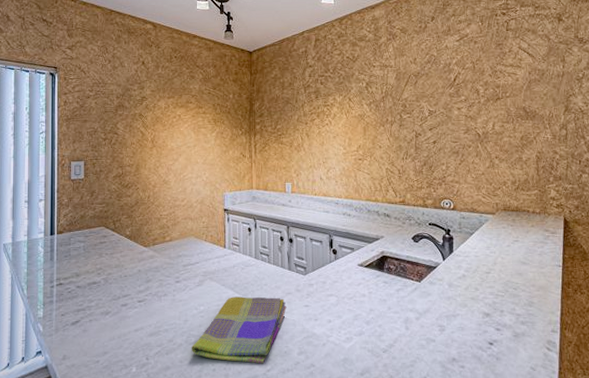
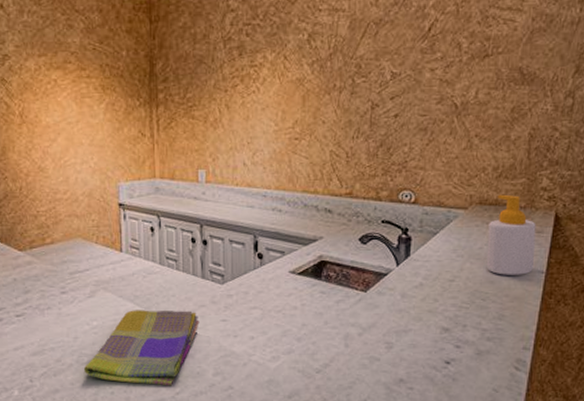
soap bottle: none [513,202,553,268] -> present [486,194,536,275]

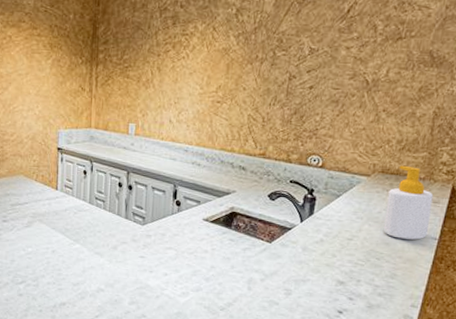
dish towel: present [83,310,200,386] -> none [17,241,121,310]

